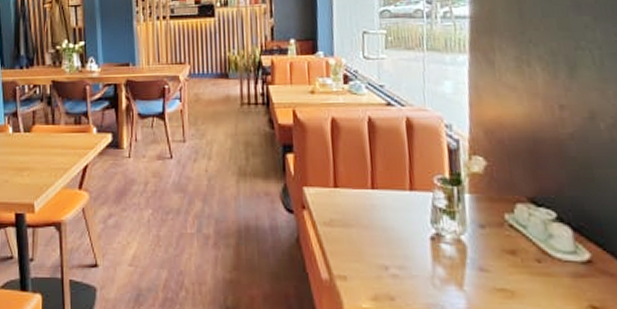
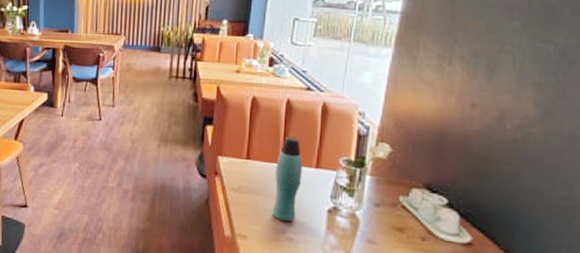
bottle: none [367,158,398,256] -> present [272,137,303,223]

